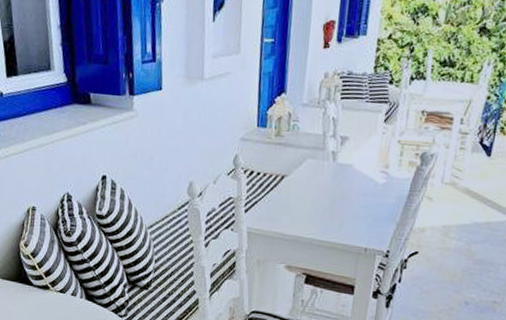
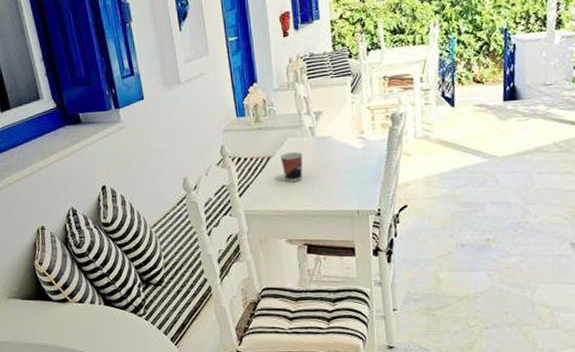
cup: none [295,174,320,207] -> present [280,152,303,182]

